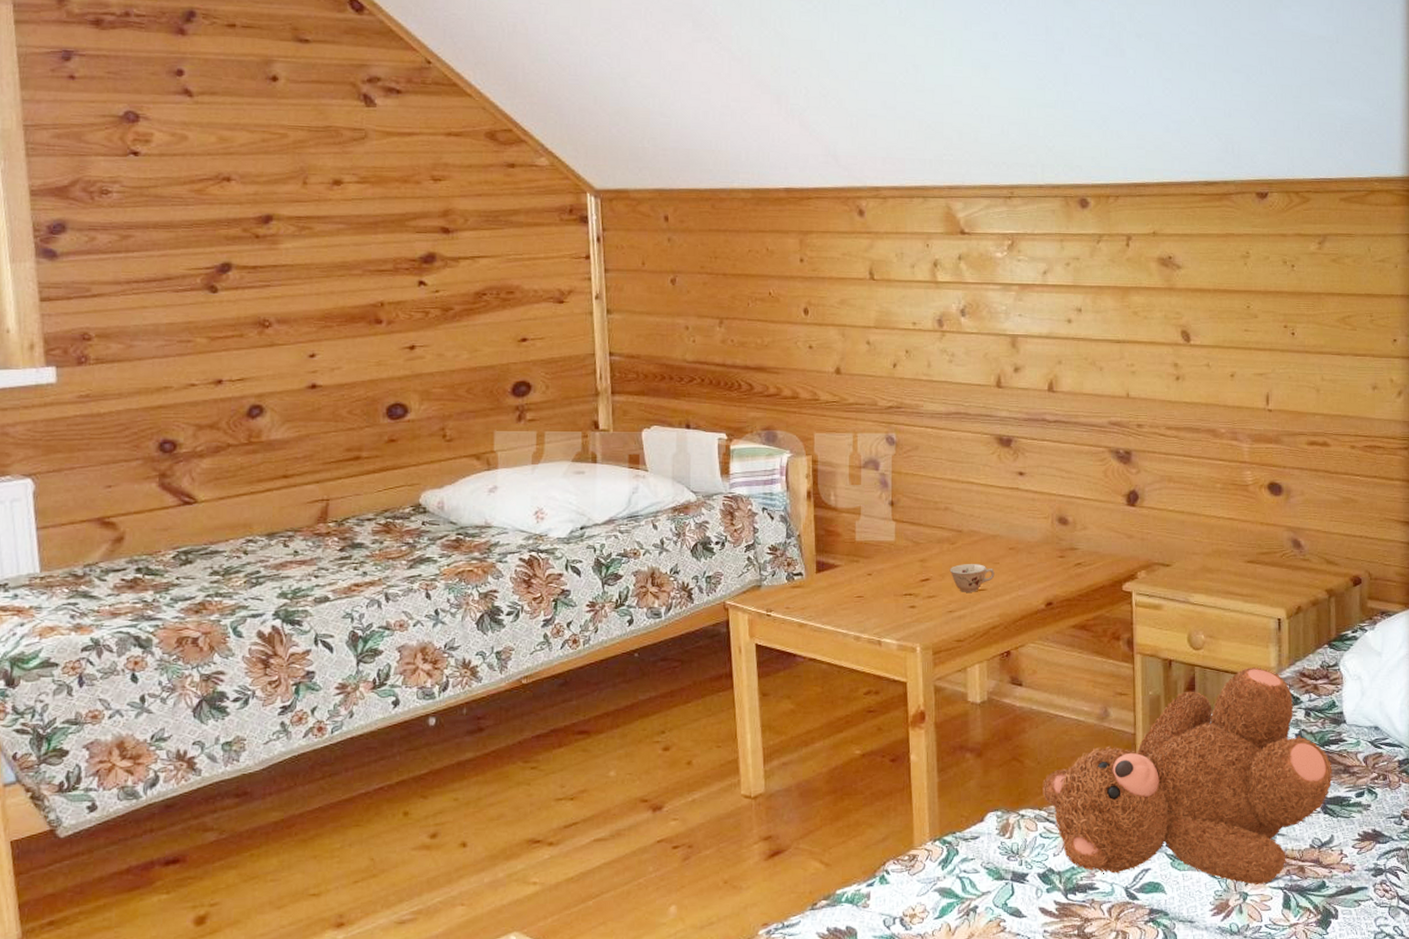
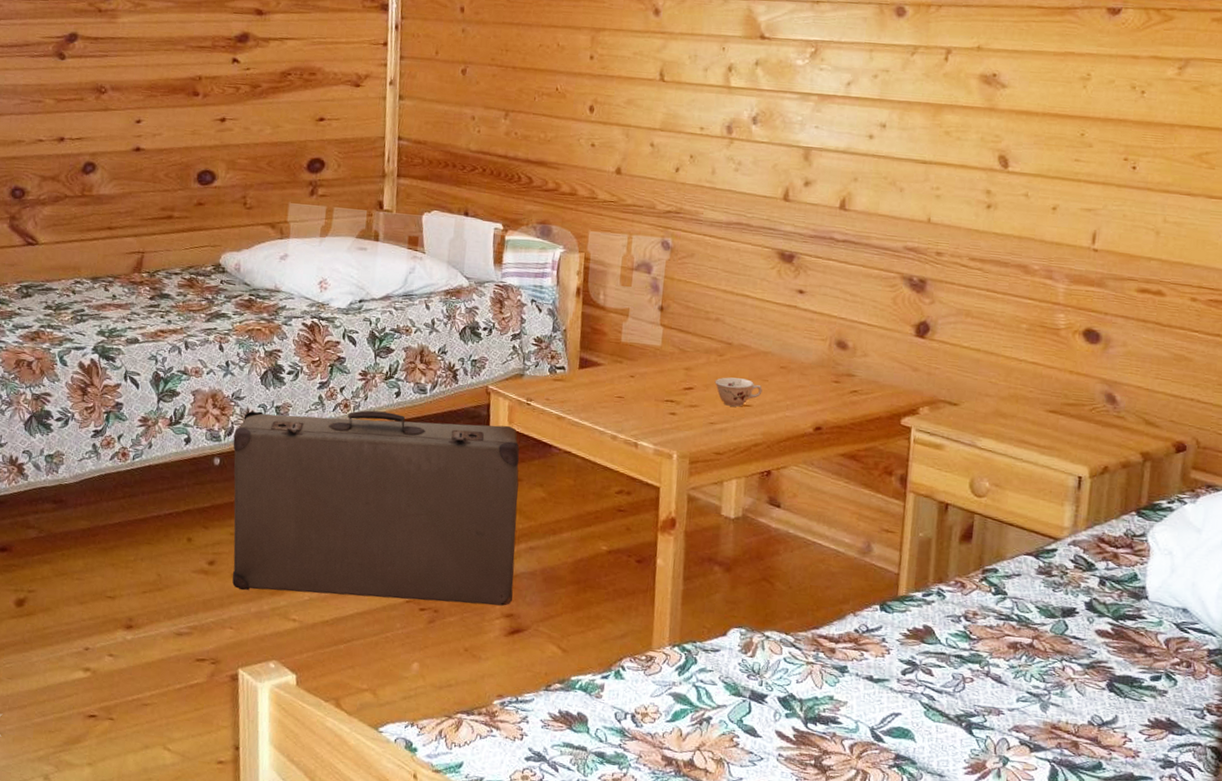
suitcase: none [449,640,769,861] -> present [232,410,520,606]
teddy bear: present [1042,666,1334,886] -> none [791,523,1126,752]

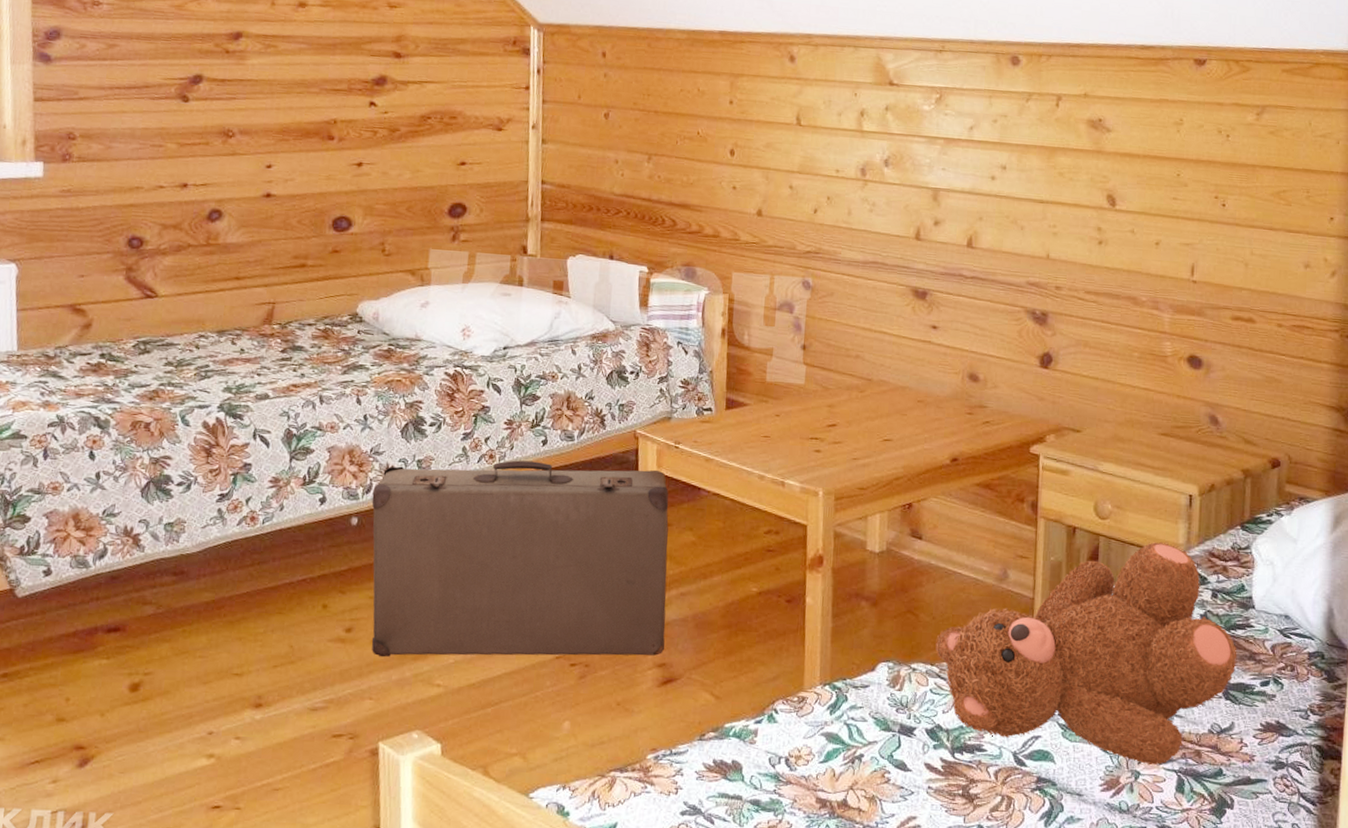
teacup: present [714,377,763,407] -> none [856,413,902,442]
teddy bear: none [791,523,1126,752] -> present [935,541,1238,765]

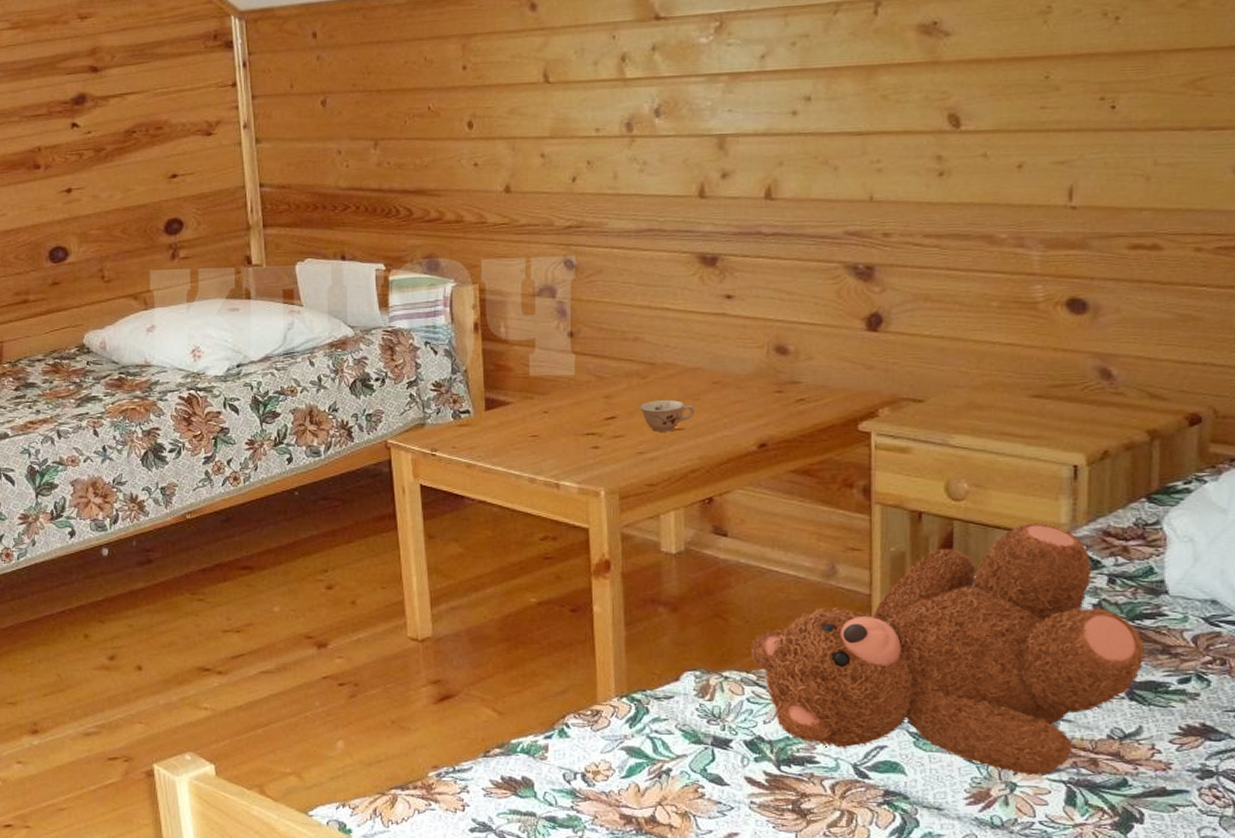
suitcase: present [371,460,669,657] -> none [120,480,437,683]
teacup: none [856,413,902,442] -> present [639,400,695,432]

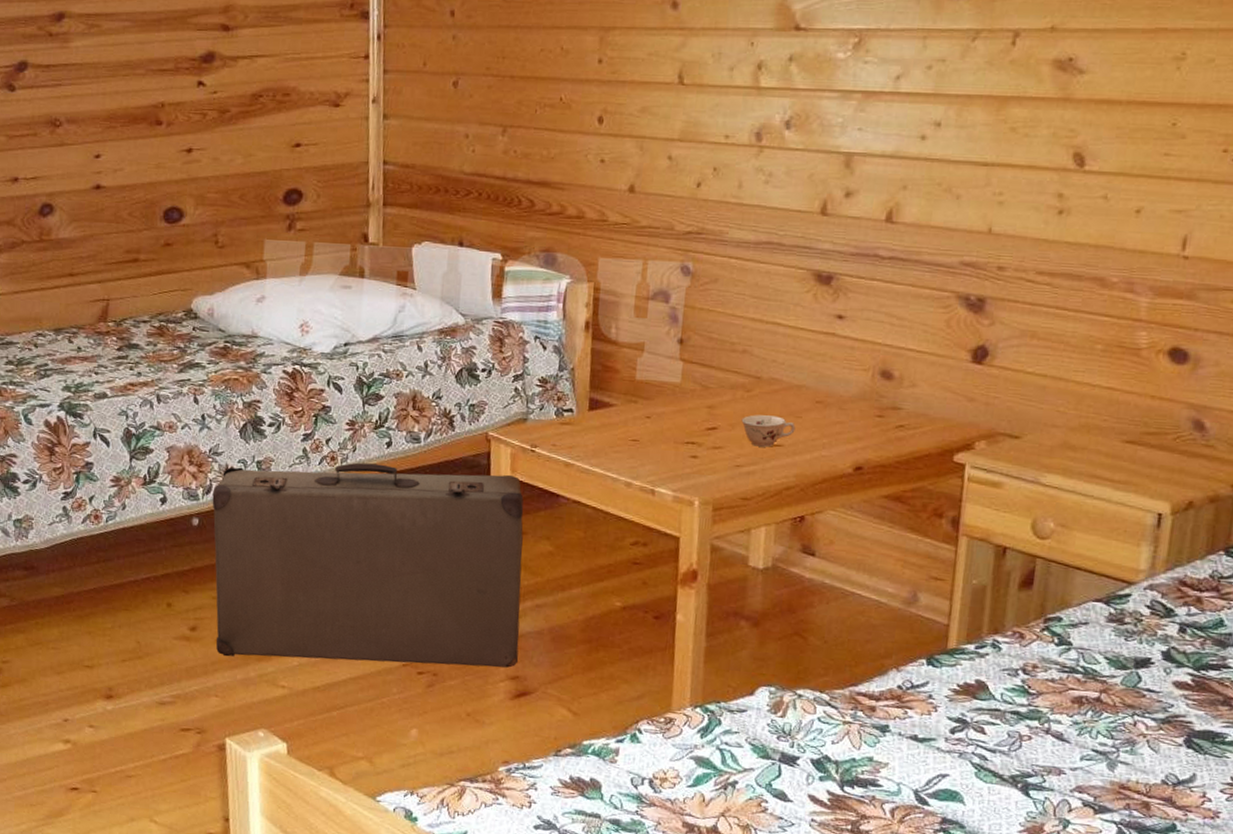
suitcase: none [120,480,437,683] -> present [212,462,524,668]
teddy bear: present [751,522,1146,776] -> none [826,566,1208,814]

